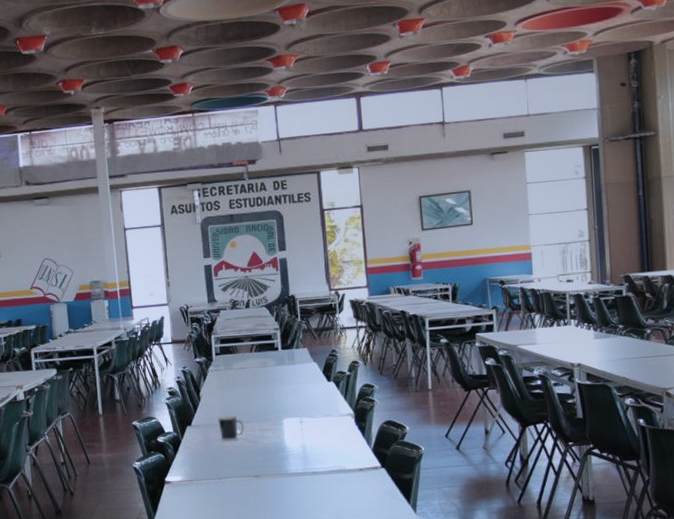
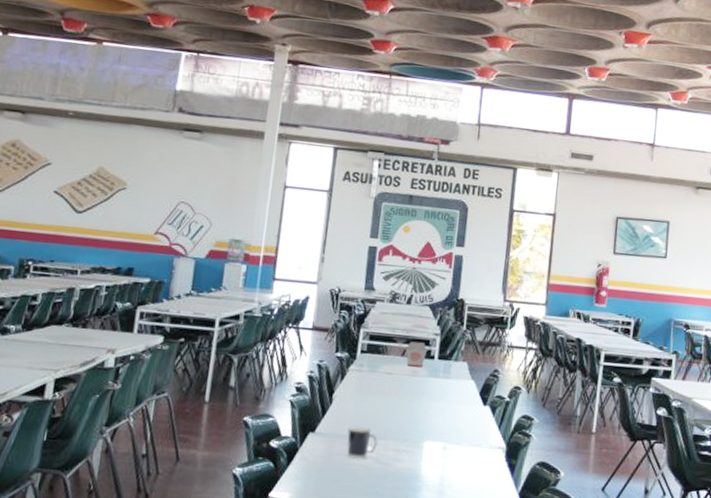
takeout container: none [245,338,278,360] -> present [397,341,436,367]

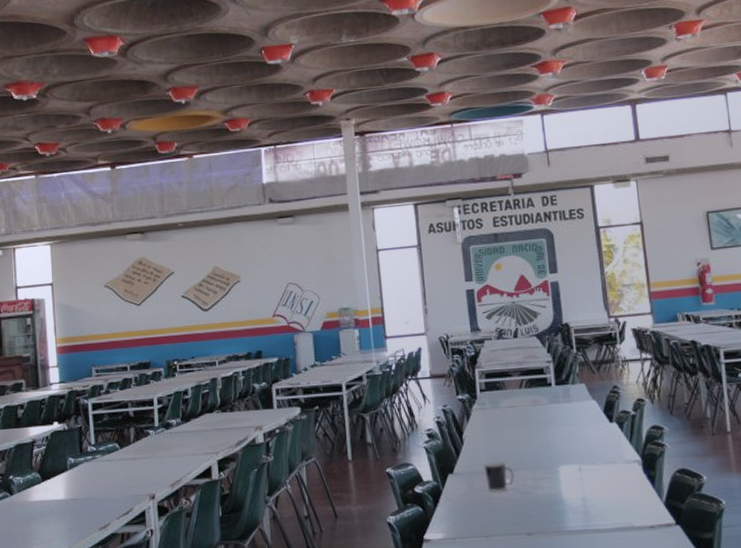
takeout container: present [397,341,436,367] -> none [513,372,551,397]

